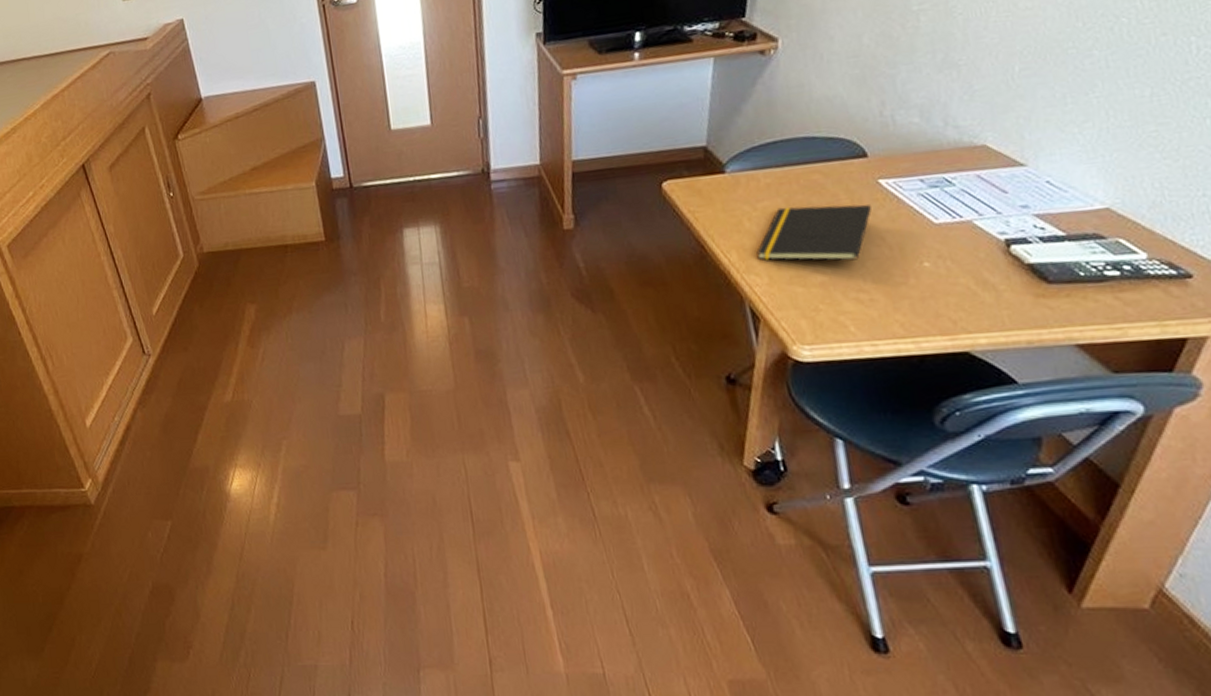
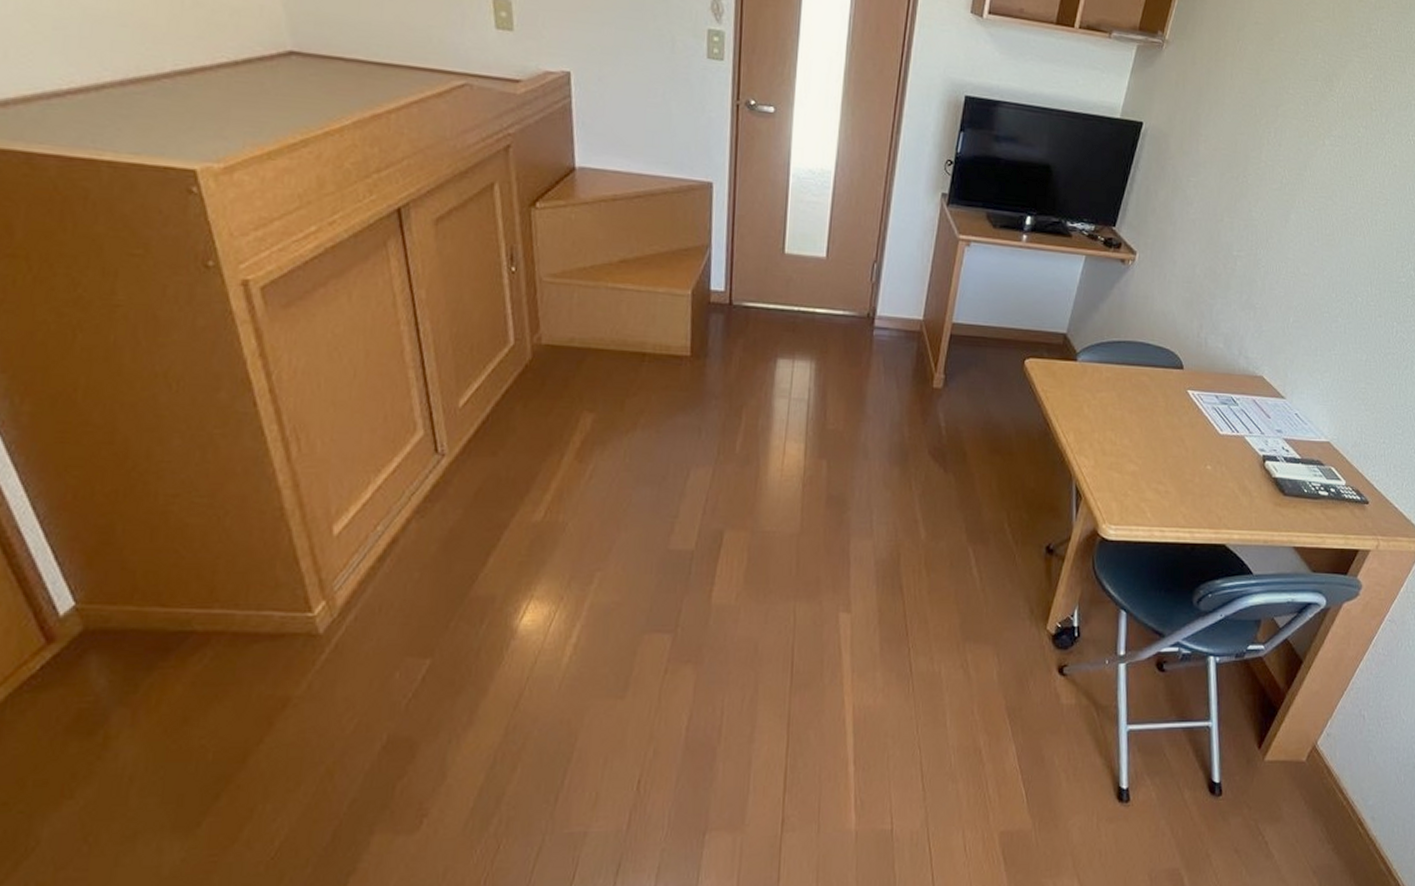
notepad: present [756,204,872,261] -> none [1089,400,1179,456]

